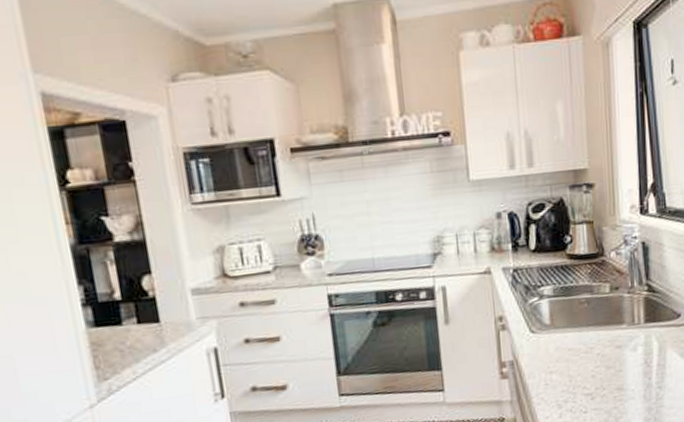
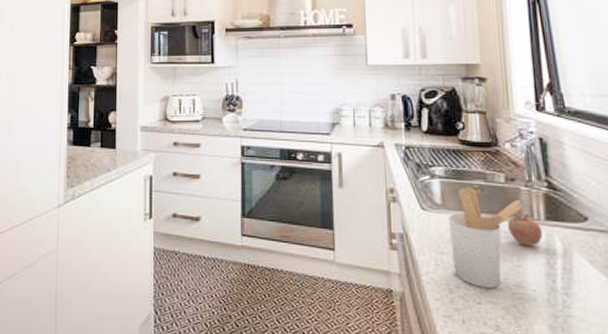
utensil holder: none [556,301,627,398] -> present [448,186,524,288]
fruit: none [612,319,642,351] -> present [508,212,543,247]

